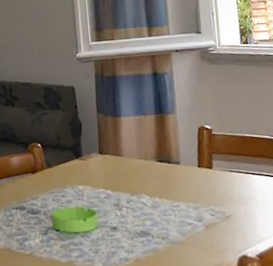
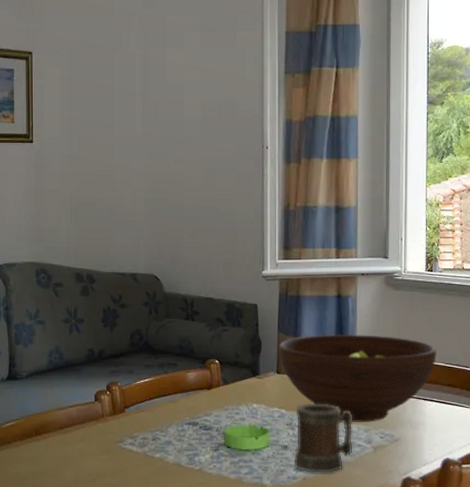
fruit bowl: none [98,111,261,200] -> present [278,334,436,422]
mug: none [121,182,184,254] -> present [293,403,353,473]

